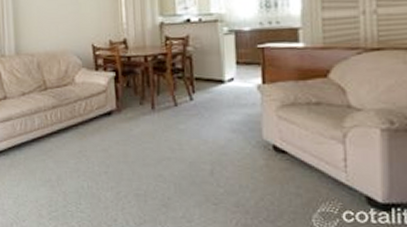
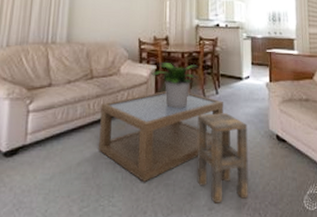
coffee table: none [58,99,200,191] -> present [99,91,223,182]
potted plant: none [109,67,167,117] -> present [150,61,199,108]
side table: none [168,121,237,216] -> present [197,113,248,203]

